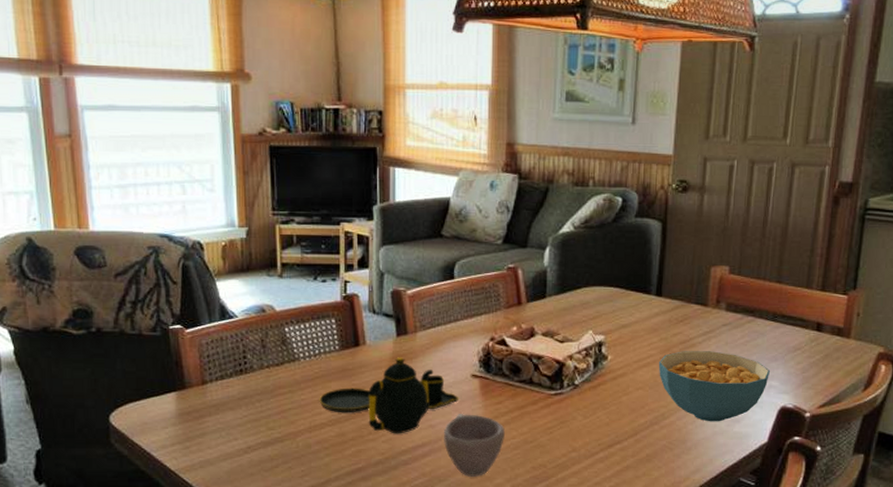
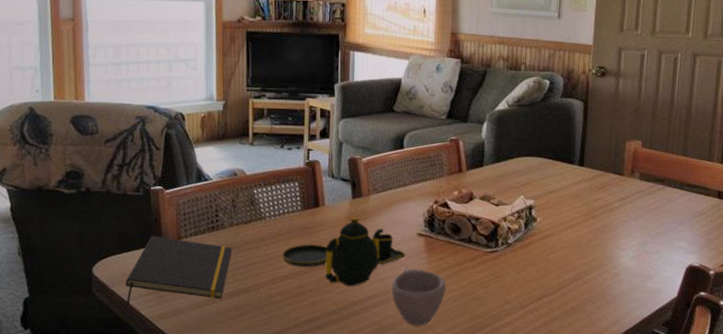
notepad: none [146,380,264,457] -> present [125,236,233,305]
cereal bowl: present [658,351,771,422] -> none [581,214,679,278]

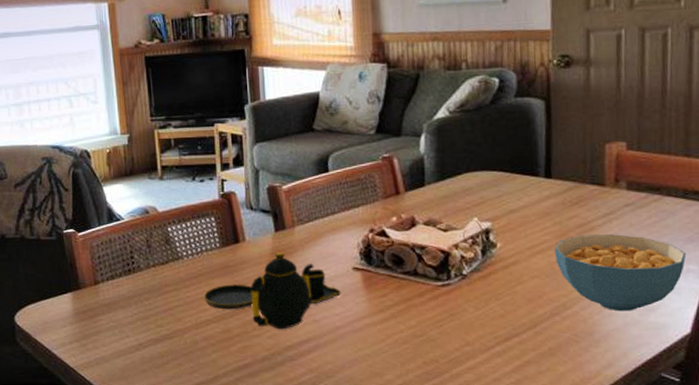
notepad: present [125,236,233,305] -> none [47,281,152,355]
cup: present [392,269,447,326] -> none [328,308,393,372]
cereal bowl: none [581,214,679,278] -> present [554,234,687,312]

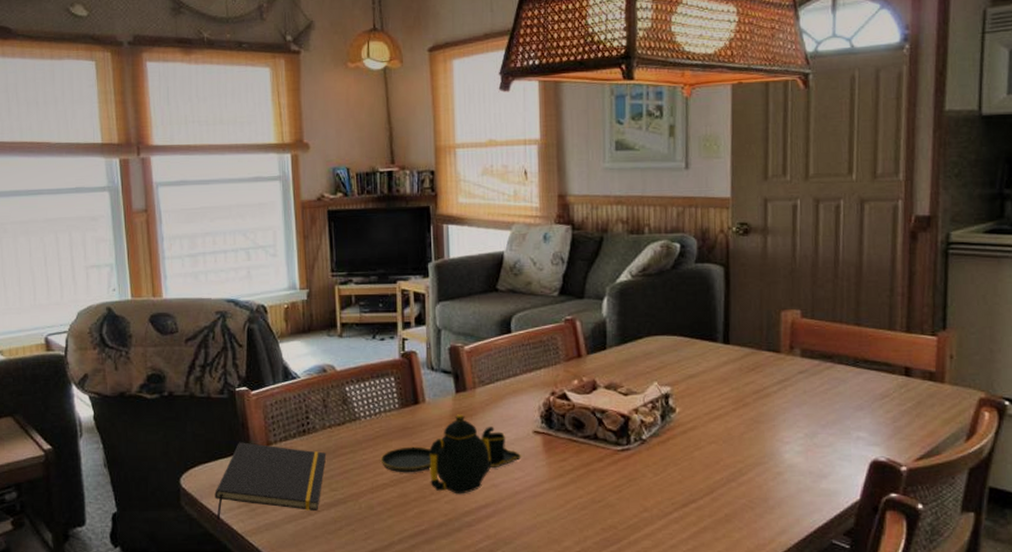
notepad: none [47,281,152,355] -> present [214,442,327,520]
cereal bowl: present [554,234,687,312] -> none [731,401,857,478]

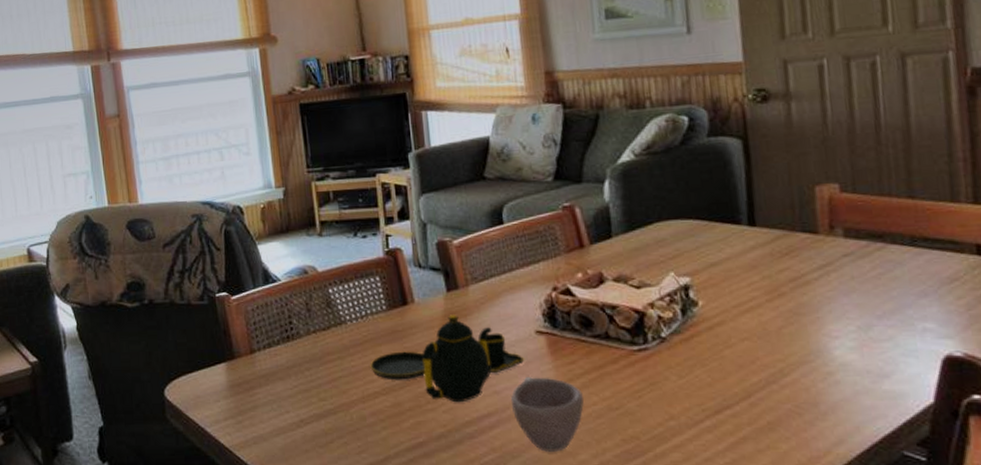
notepad: present [214,442,327,520] -> none [199,350,313,433]
cup: none [508,472,572,539] -> present [511,377,585,452]

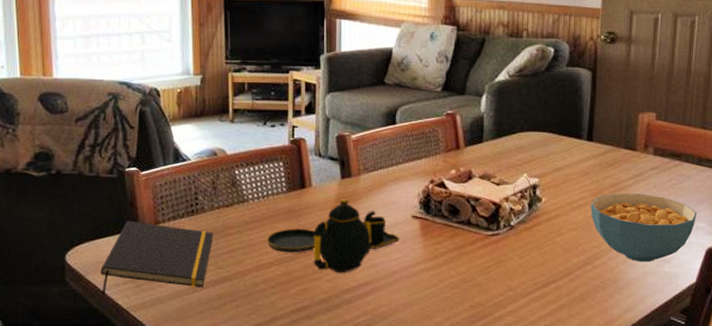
notepad: none [199,350,313,433] -> present [100,221,214,295]
cup: present [511,377,585,452] -> none [385,254,445,315]
cereal bowl: none [764,288,921,378] -> present [590,193,698,262]

